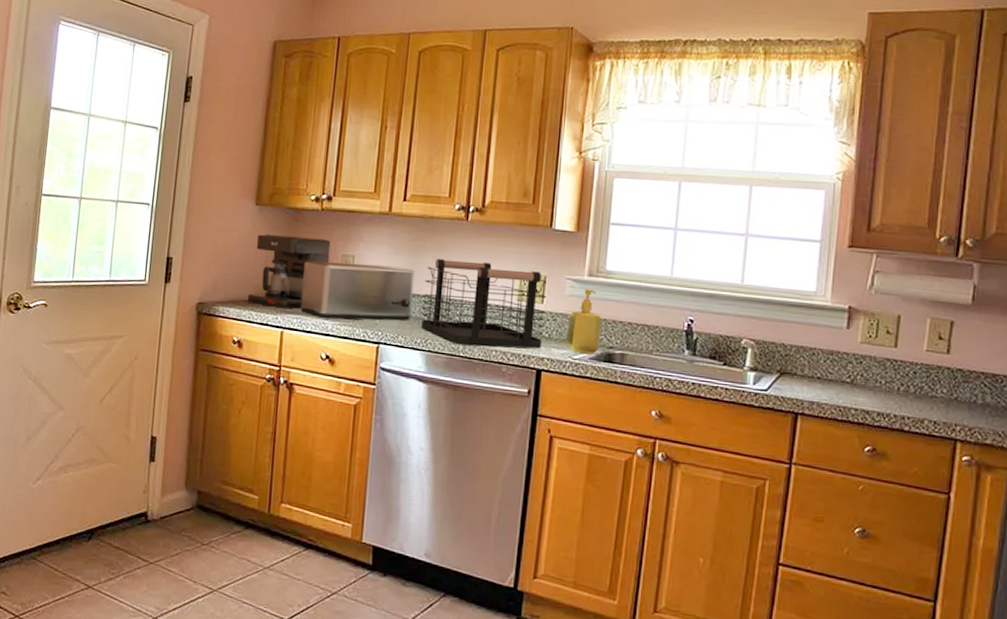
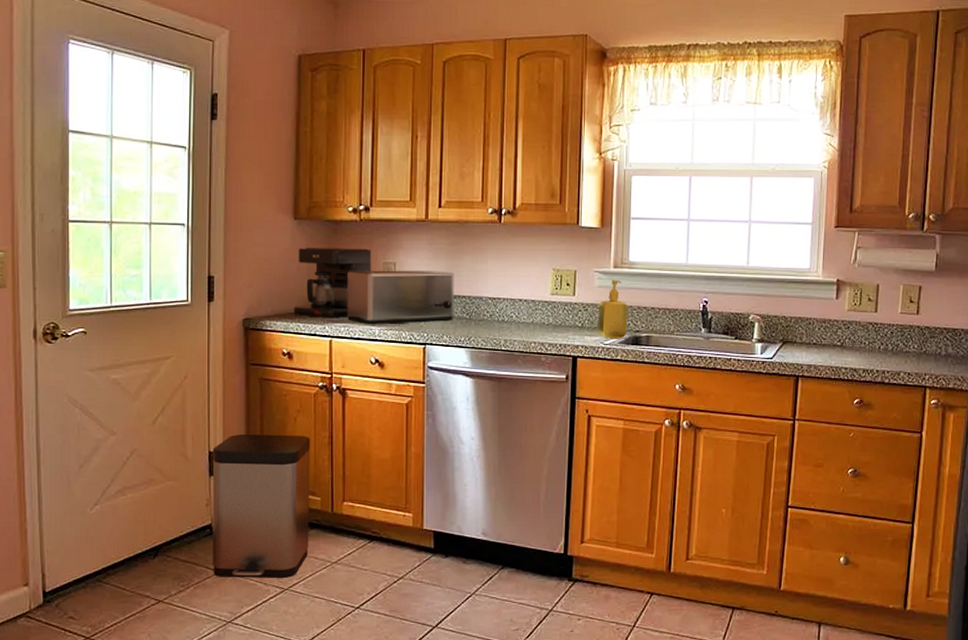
pedal bin: none [144,421,254,578] -> present [212,434,311,578]
dish rack: present [421,259,547,349] -> none [463,261,578,340]

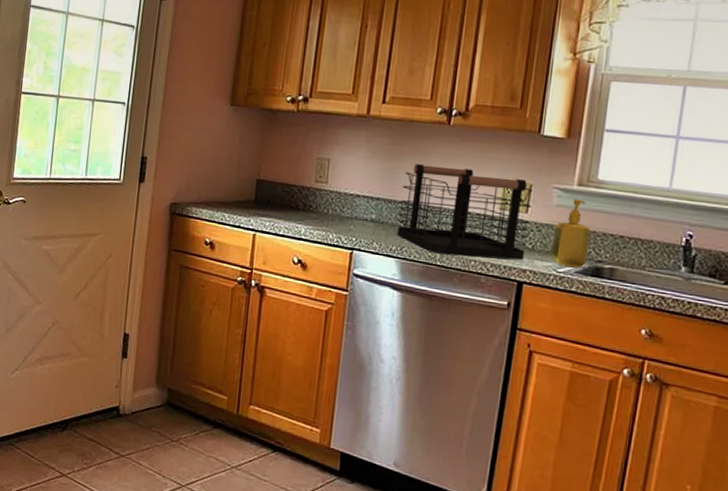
pedal bin: present [212,434,311,578] -> none [115,319,224,474]
coffee maker: present [294,247,372,319] -> none [220,135,306,212]
toaster: present [347,270,455,325] -> none [274,163,392,228]
dish rack: none [463,261,578,340] -> present [397,164,532,260]

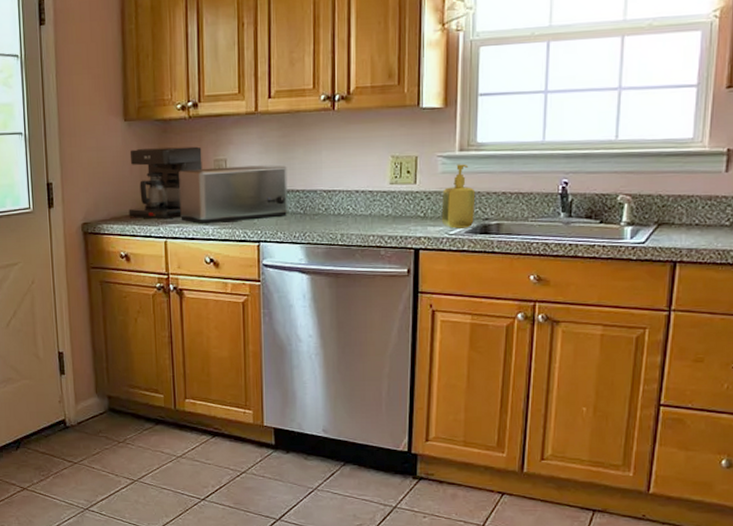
coffee maker: none [220,135,306,212] -> present [129,146,202,220]
toaster: none [274,163,392,228] -> present [179,165,288,225]
dish rack: present [397,164,532,260] -> none [297,150,419,234]

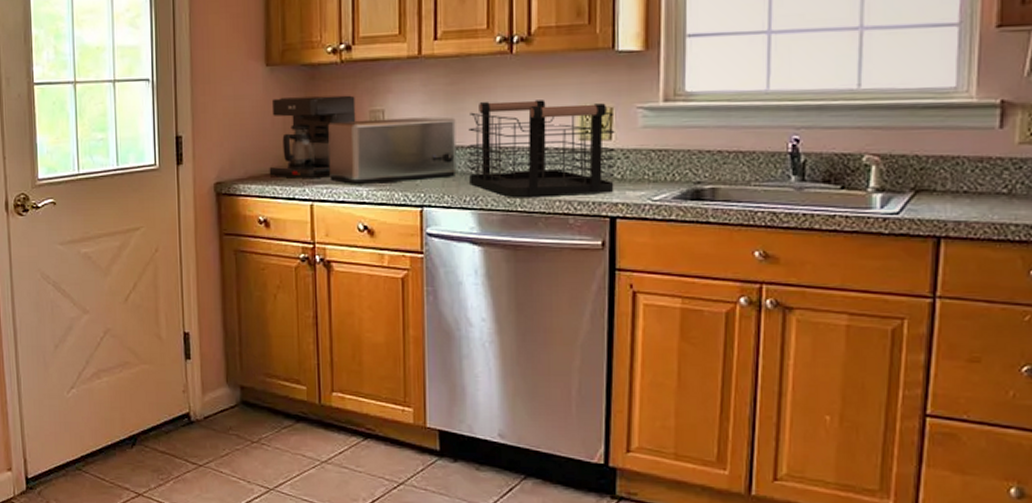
dish rack: none [297,150,419,234] -> present [468,100,616,198]
soap dispenser: present [441,164,476,229] -> none [642,116,685,194]

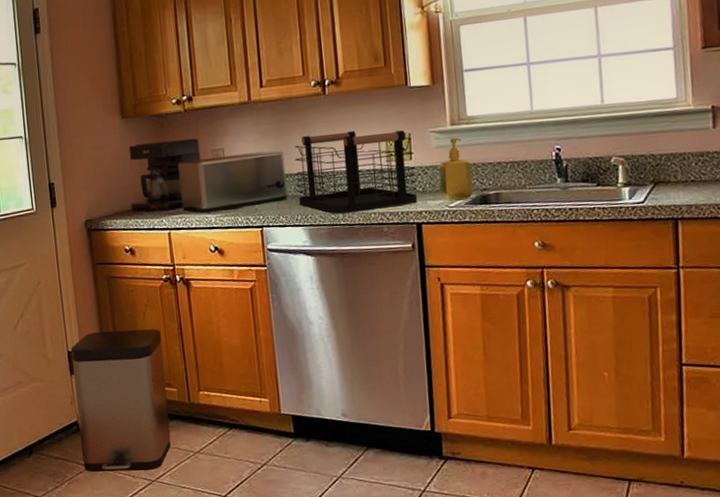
pedal bin: none [187,313,295,476] -> present [70,329,171,472]
soap dispenser: none [642,116,685,194] -> present [439,137,473,201]

